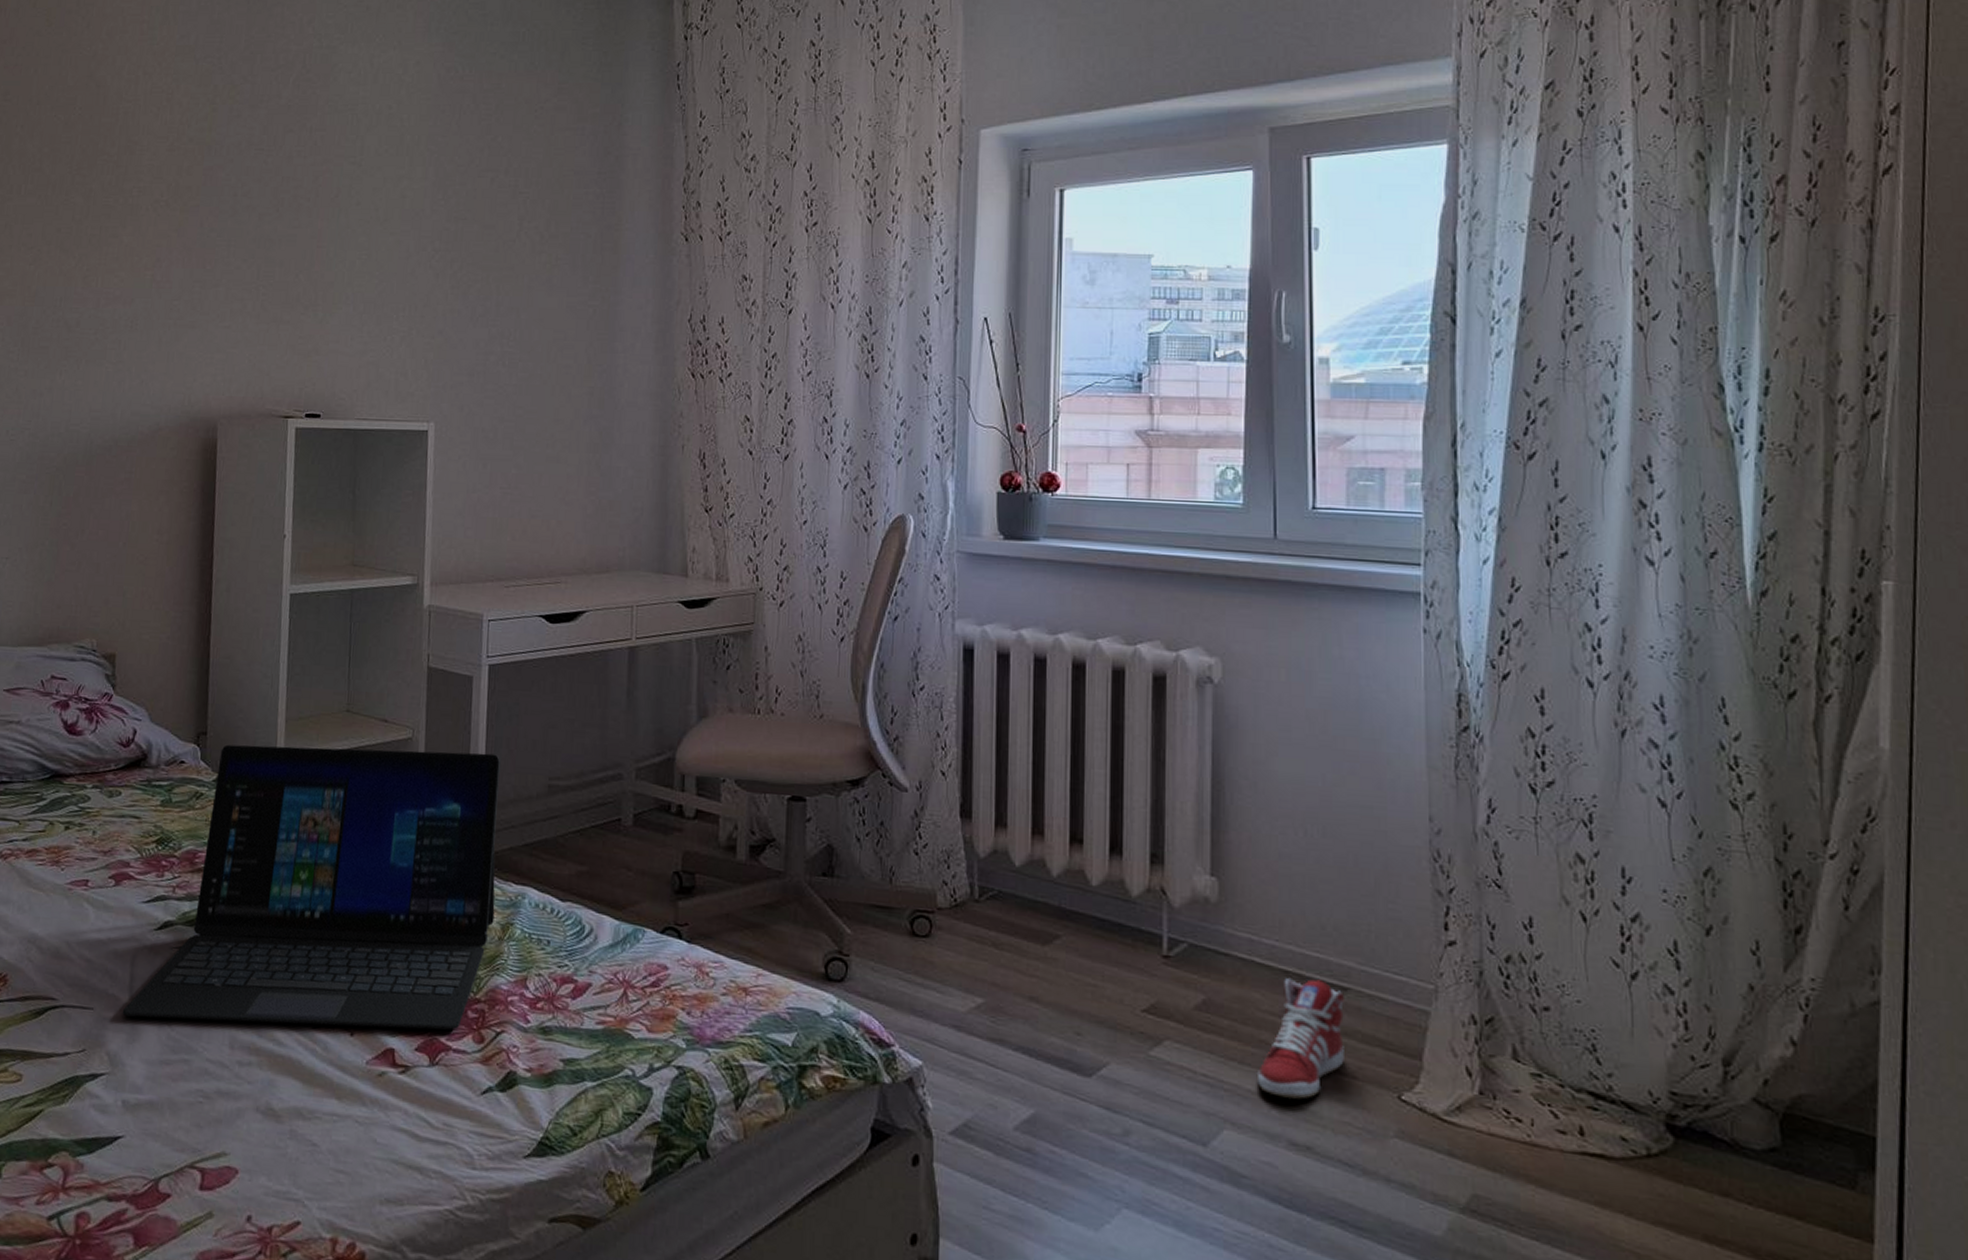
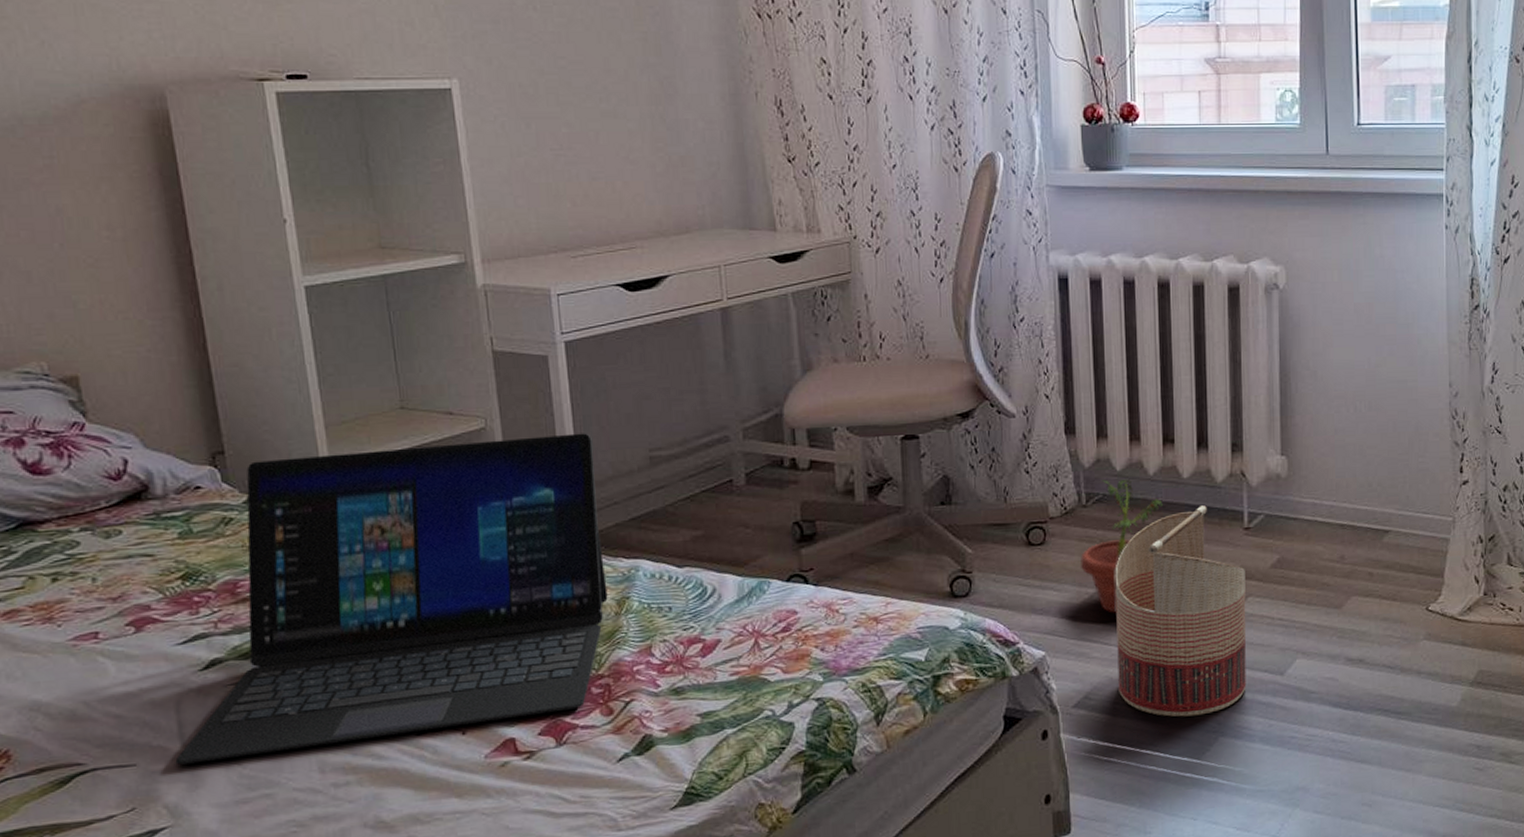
potted plant: none [969,874,1066,1031] -> present [1080,480,1163,613]
basket: none [1004,921,1162,1176] -> present [1115,505,1246,717]
sneaker: present [1258,978,1344,1100] -> none [1322,527,1387,625]

